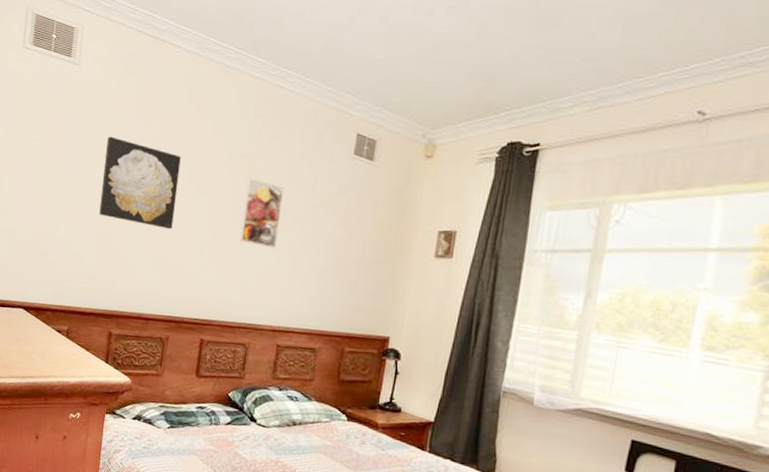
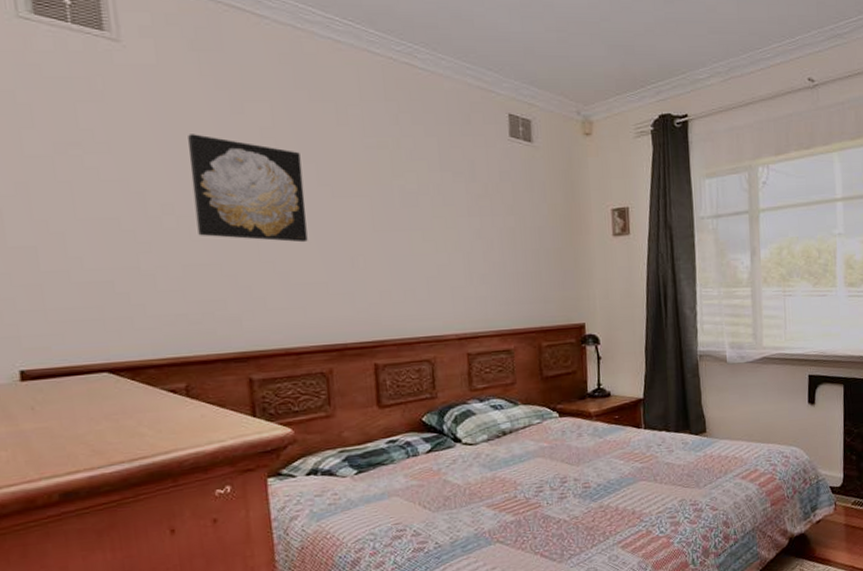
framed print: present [239,178,285,249] -> none [392,171,444,249]

